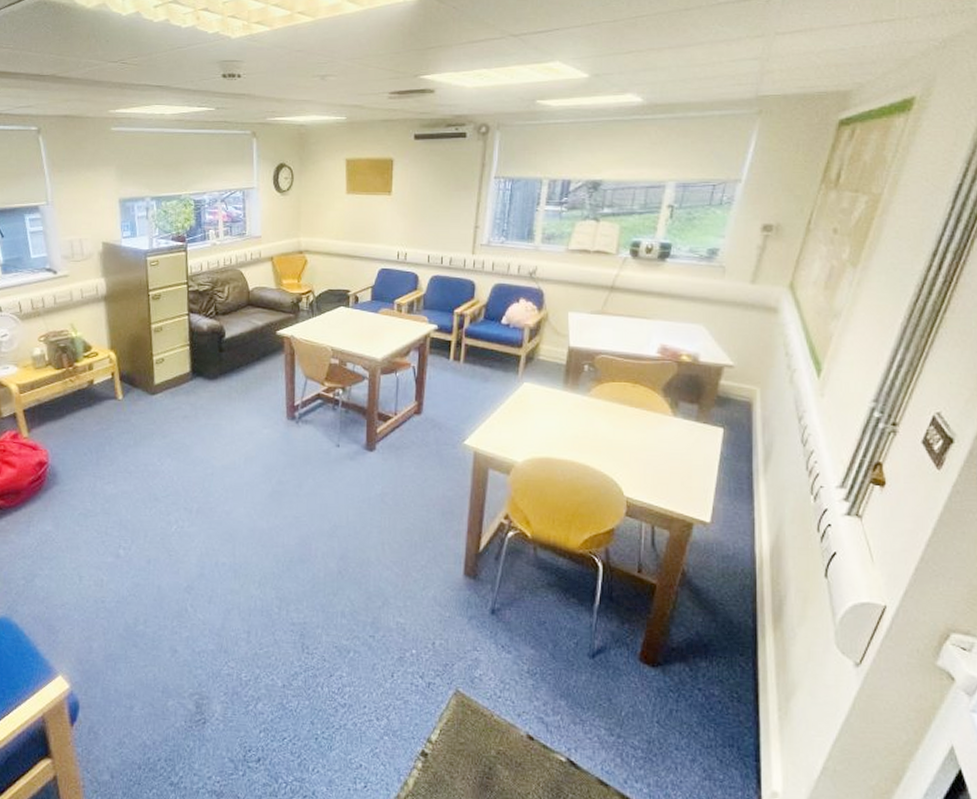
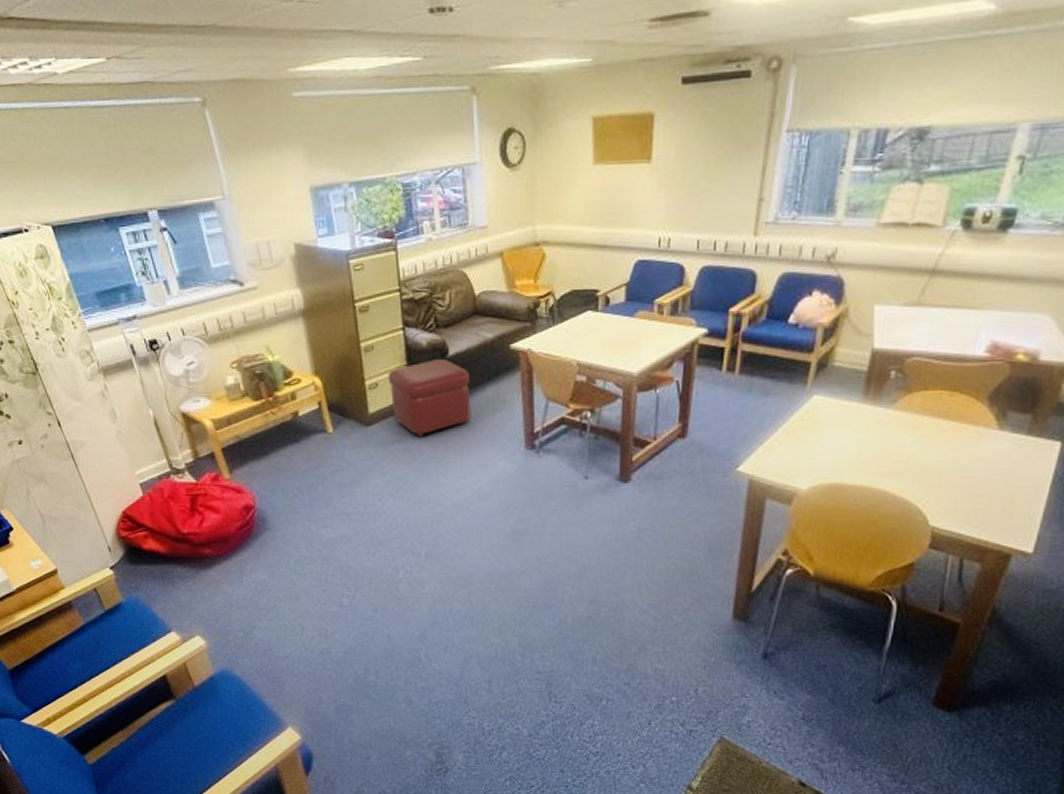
ottoman: none [173,341,243,406] -> present [388,359,471,437]

